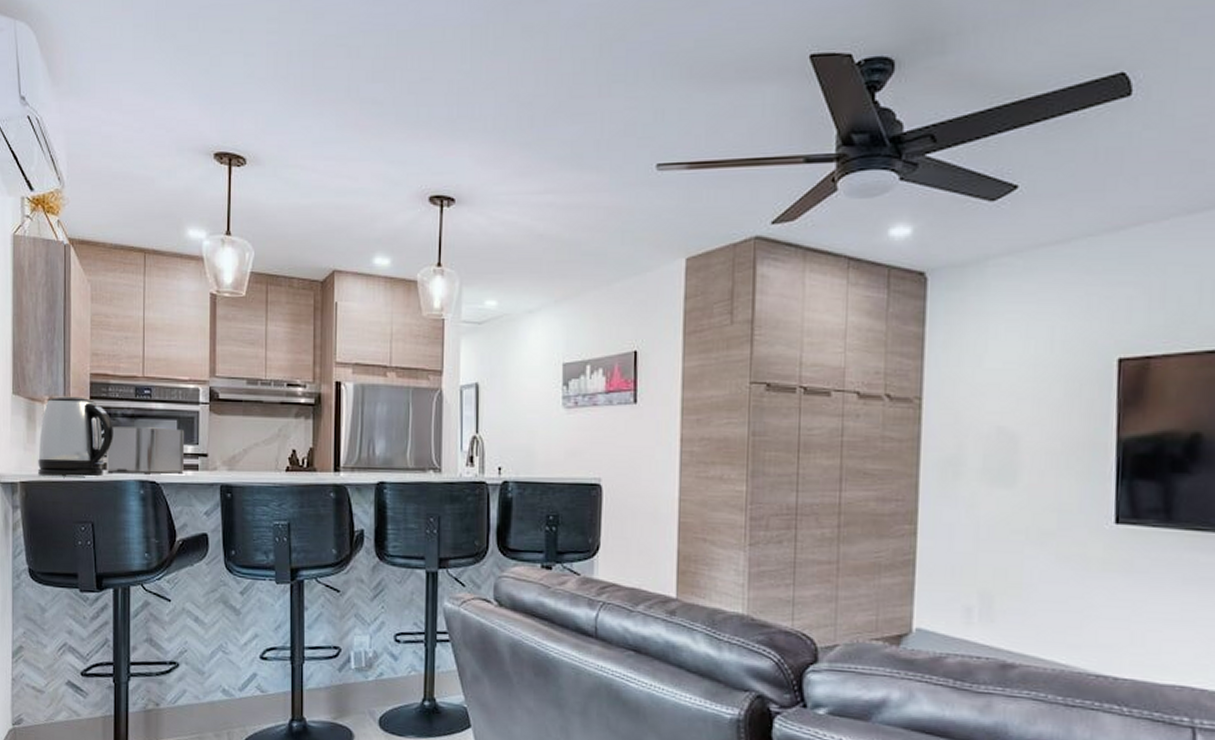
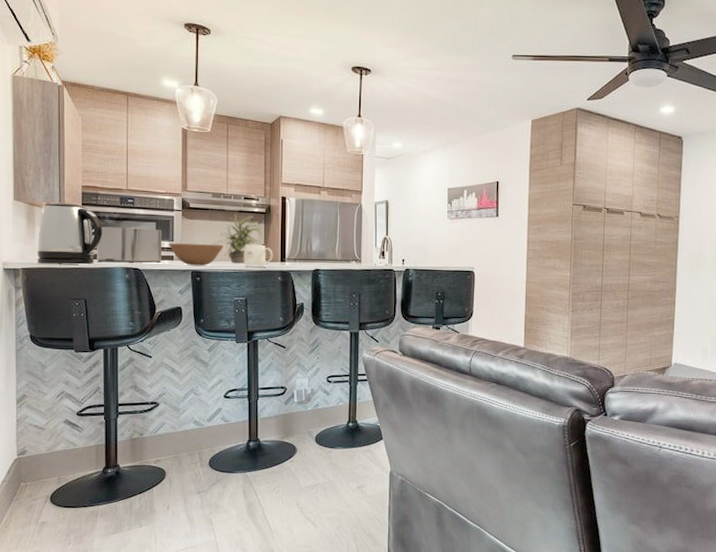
bowl: none [193,447,260,479] -> present [169,243,223,266]
potted plant: none [256,407,311,476] -> present [220,214,263,264]
mug: none [286,447,324,480] -> present [243,244,273,267]

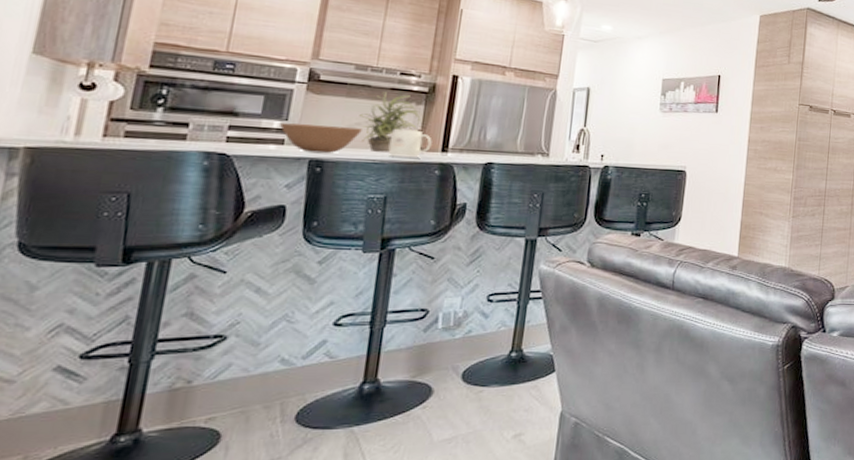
kettle: present [37,202,102,265] -> none [55,61,178,146]
toaster: present [96,226,162,264] -> none [158,96,273,149]

